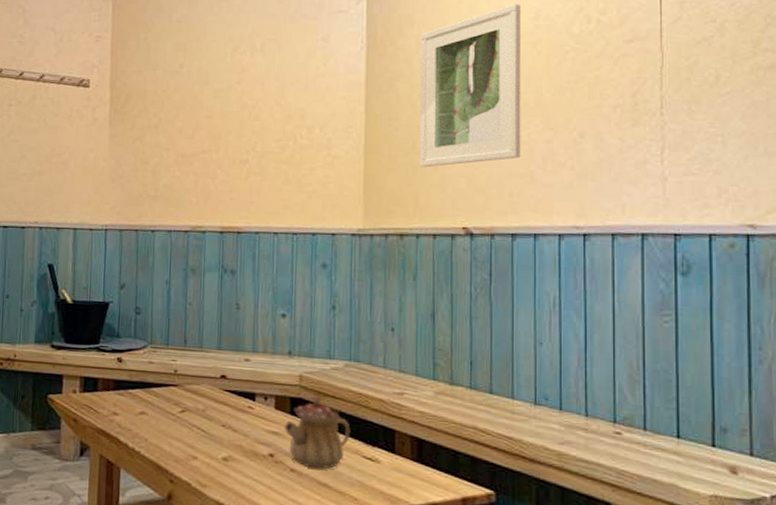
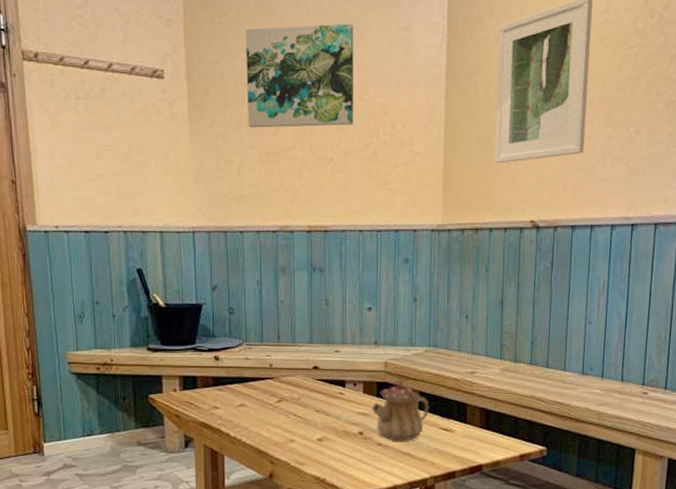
wall art: none [165,35,272,132] -> present [246,23,354,128]

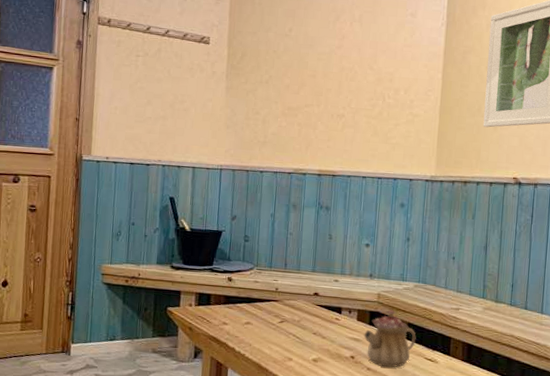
wall art: present [246,23,354,128] -> none [275,8,369,89]

